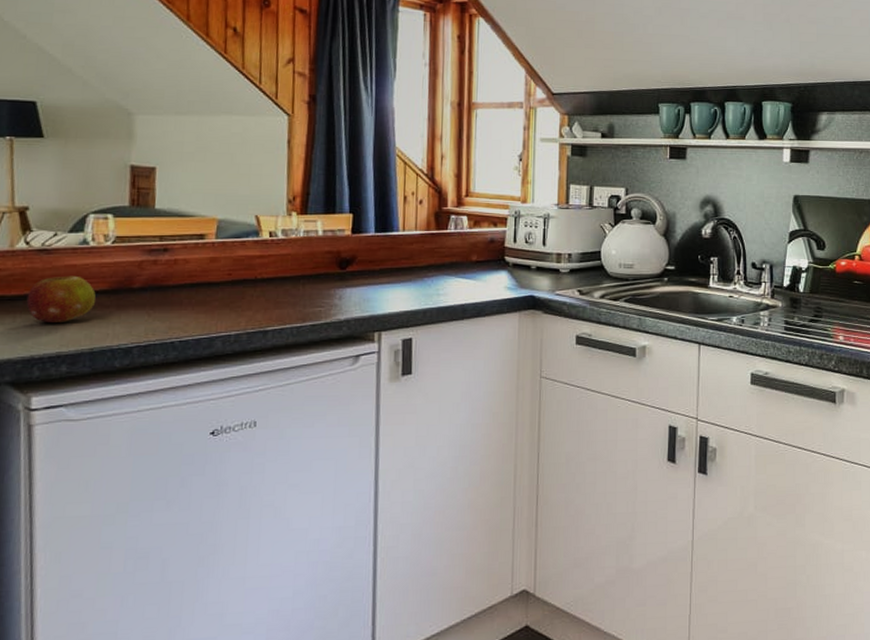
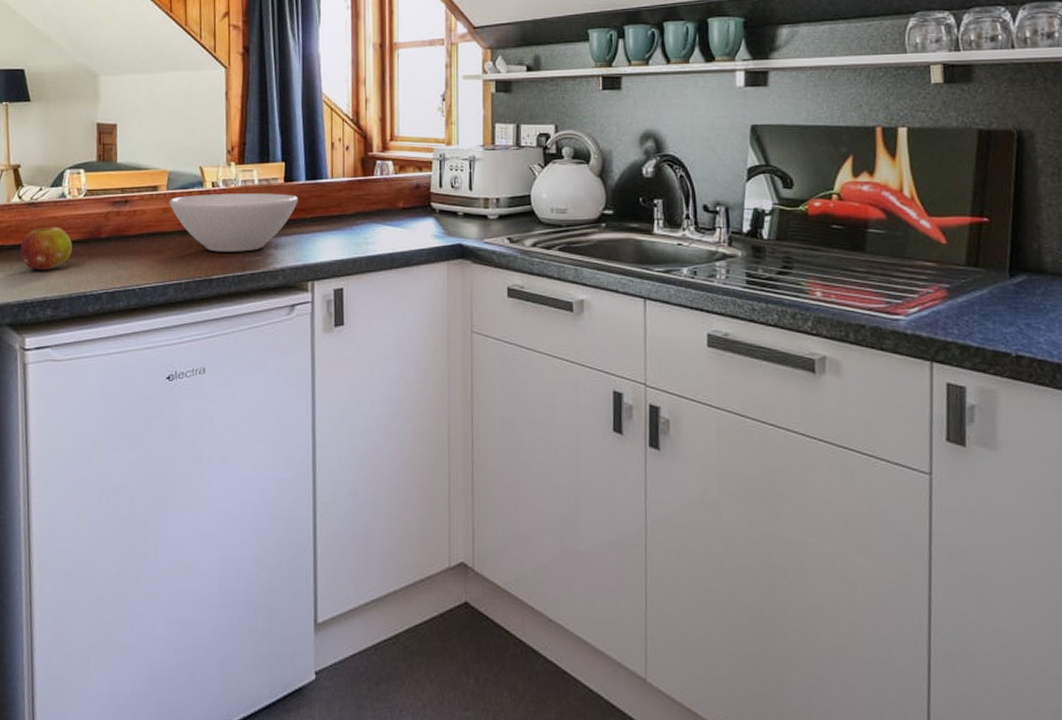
bowl: none [218,244,367,303] -> present [169,193,298,252]

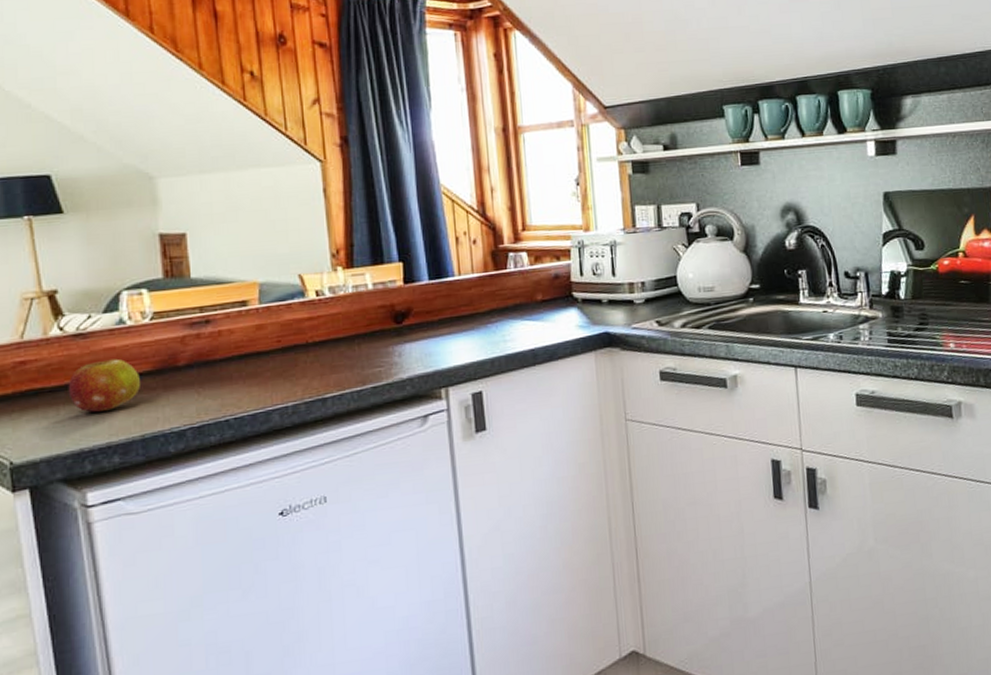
bowl: present [169,193,298,252] -> none [263,296,422,368]

